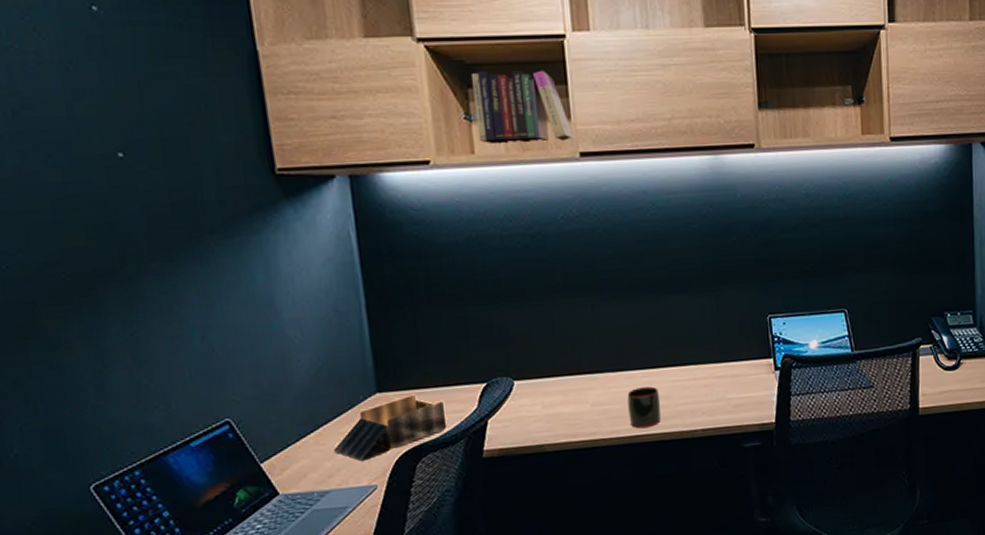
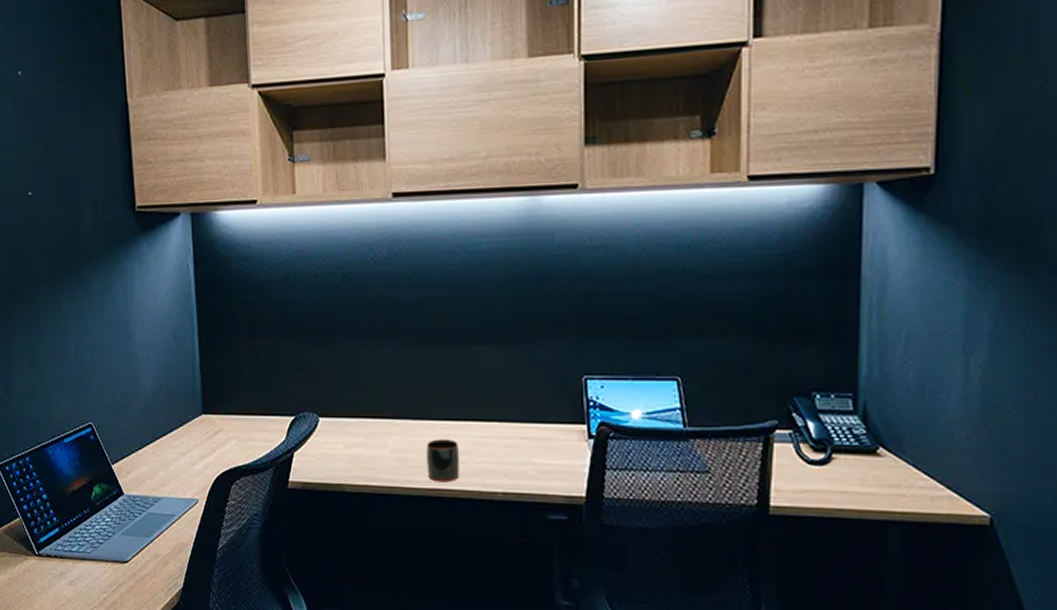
desk organizer: present [334,395,447,462] -> none [167,420,259,476]
books: present [472,70,573,145] -> none [297,110,387,185]

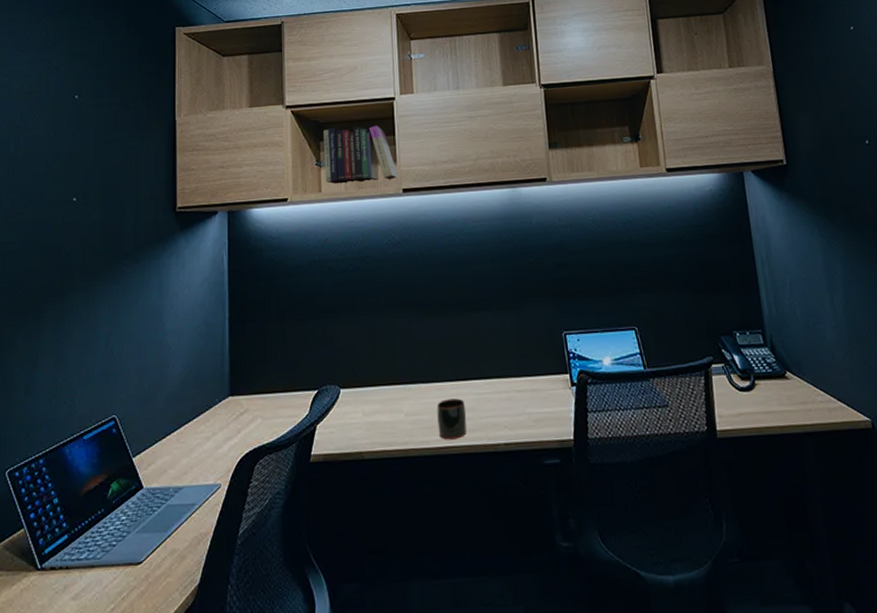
books: none [297,110,387,185] -> present [324,125,398,184]

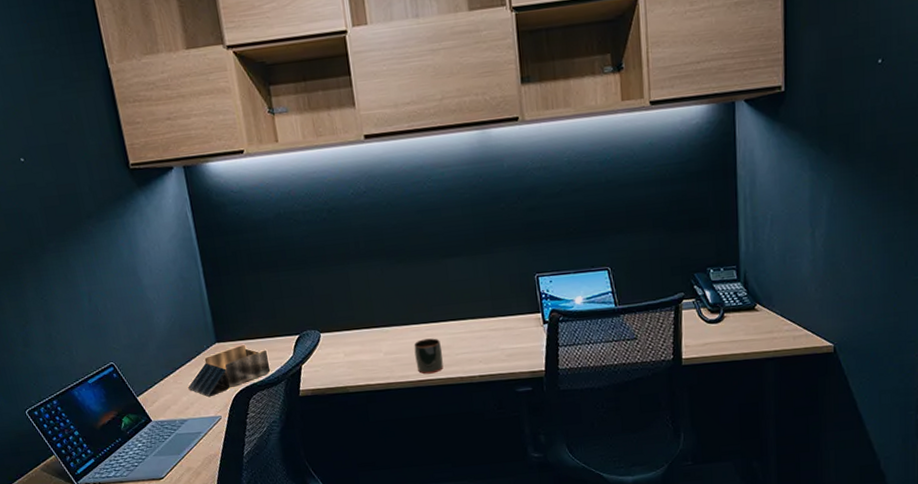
desk organizer: none [190,399,283,461] -> present [188,345,271,398]
books: present [324,125,398,184] -> none [272,64,358,133]

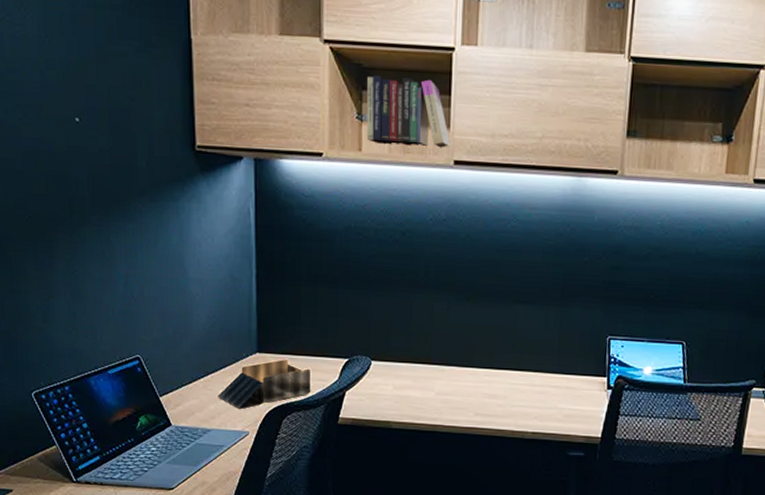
books: none [272,64,358,133] -> present [366,76,450,148]
mug: present [414,338,443,374] -> none [468,384,498,422]

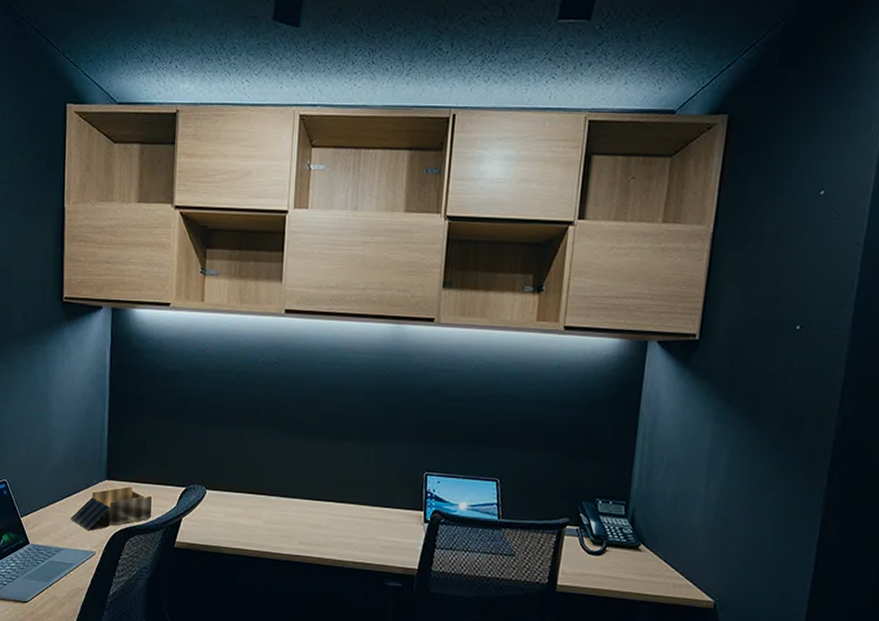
books: present [366,76,450,148] -> none [208,236,282,299]

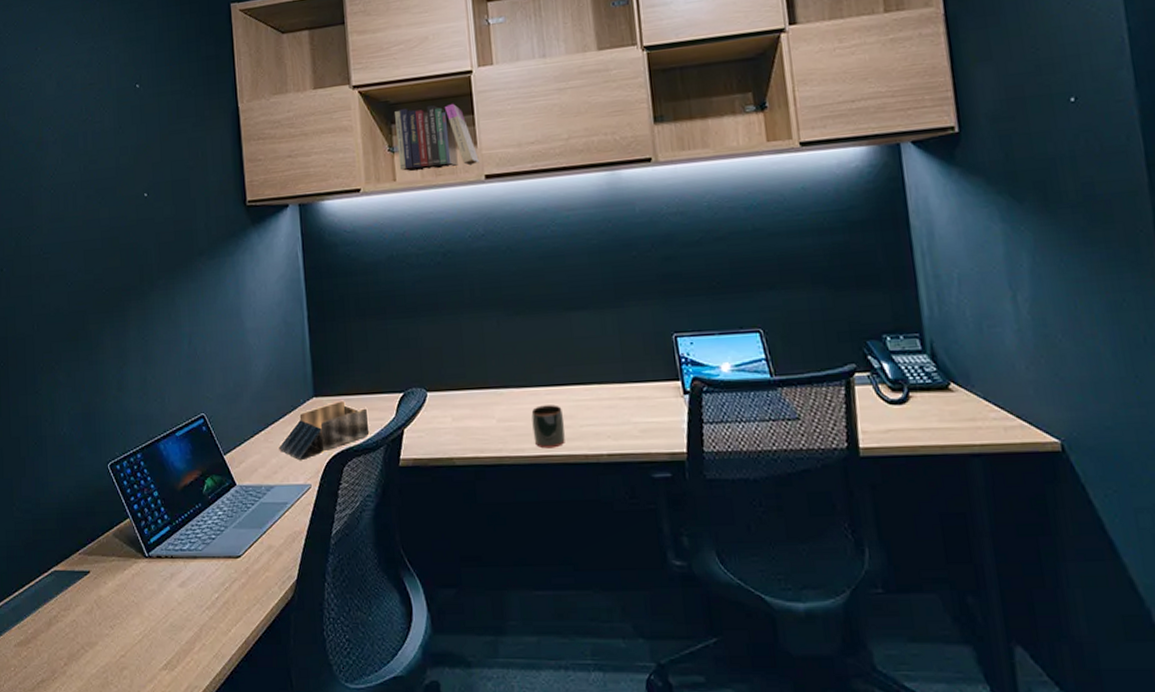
books: none [208,236,282,299] -> present [395,103,479,172]
mug: none [292,514,321,551] -> present [531,405,565,449]

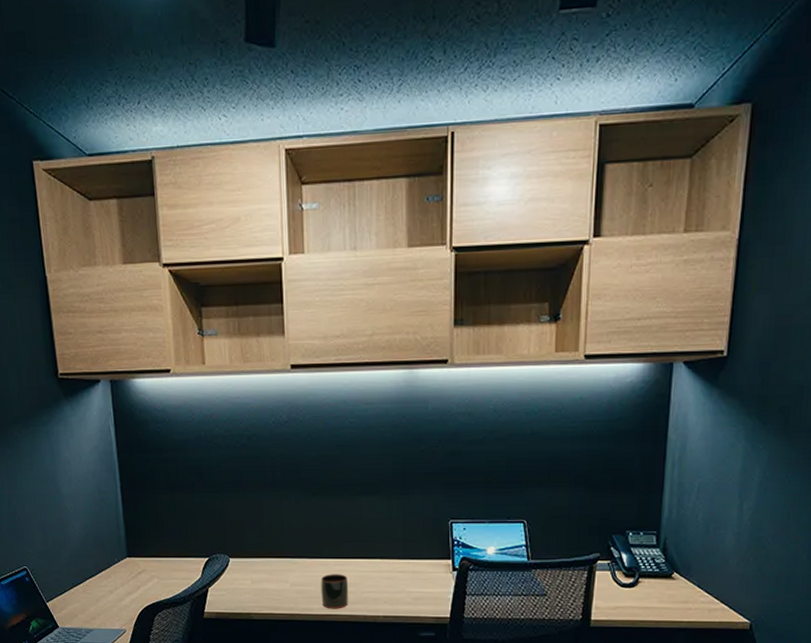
desk organizer: present [279,401,370,461] -> none [96,562,178,610]
books: present [395,103,479,172] -> none [205,290,286,356]

